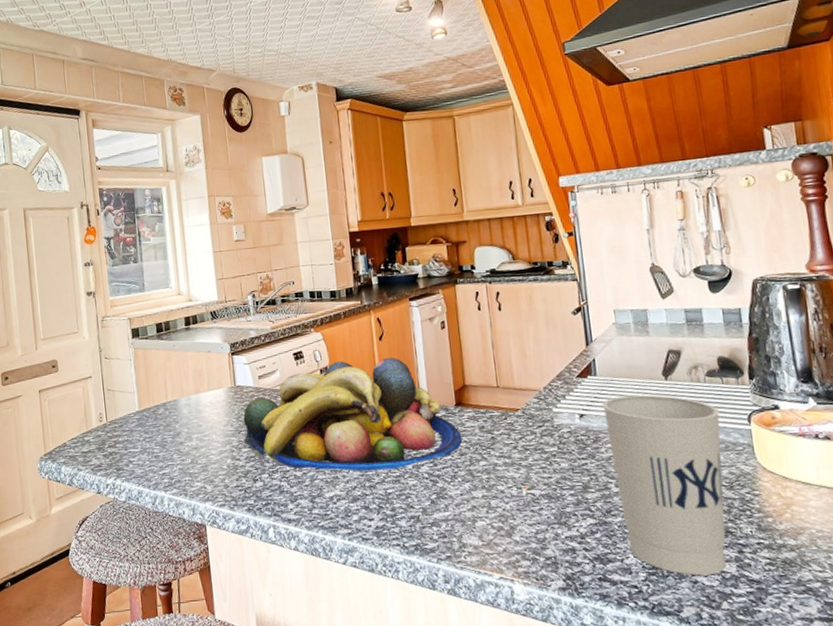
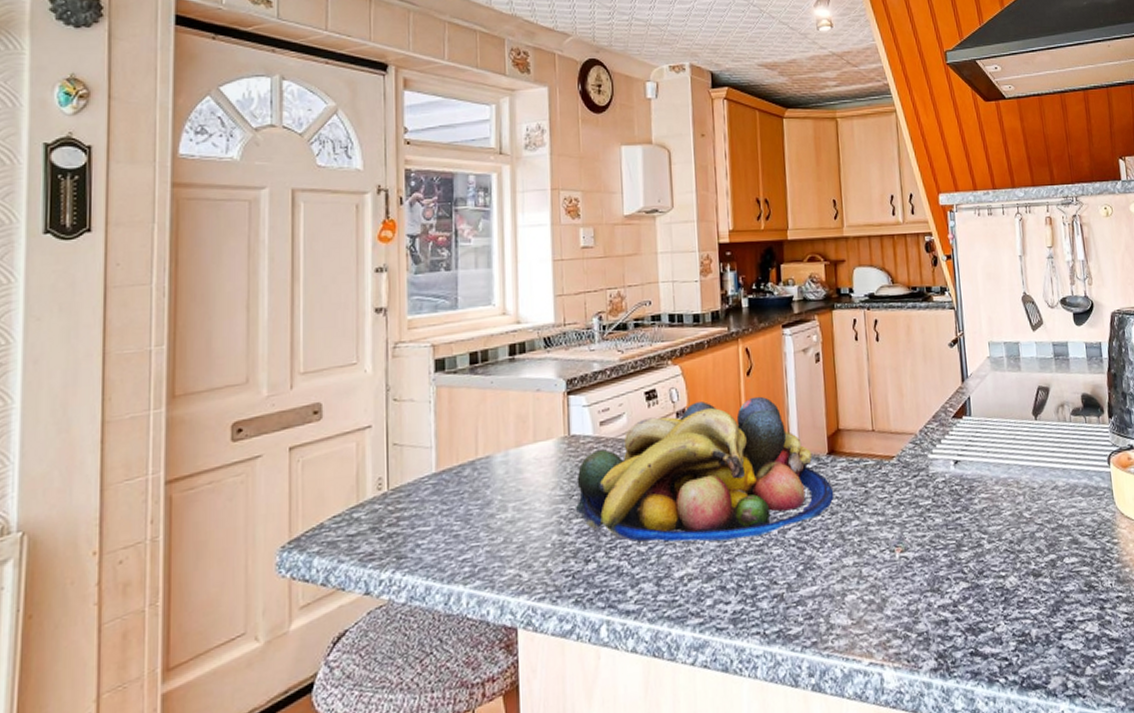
cup: present [602,395,727,576] -> none [976,436,1090,640]

